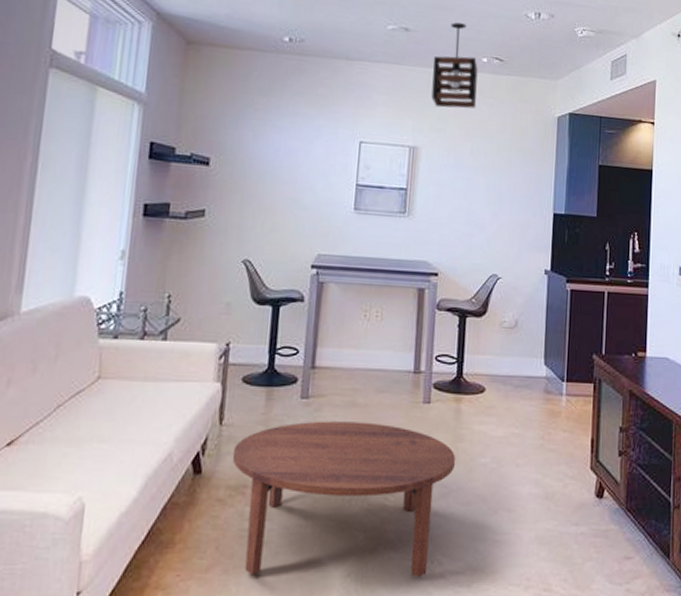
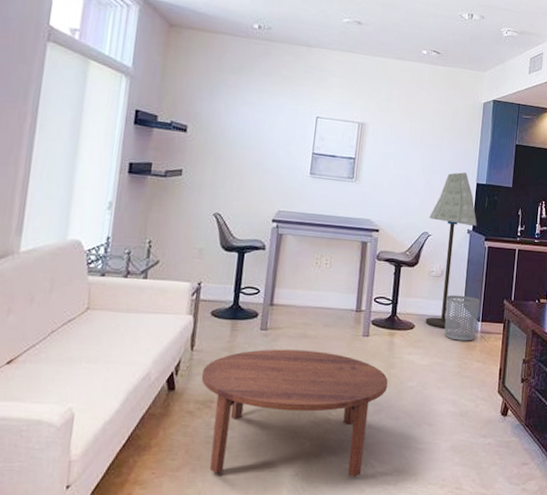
pendant light: present [431,22,478,109] -> none [378,19,419,93]
floor lamp: none [498,200,556,390] -> present [425,172,477,328]
waste bin: none [521,349,563,406] -> present [444,294,480,341]

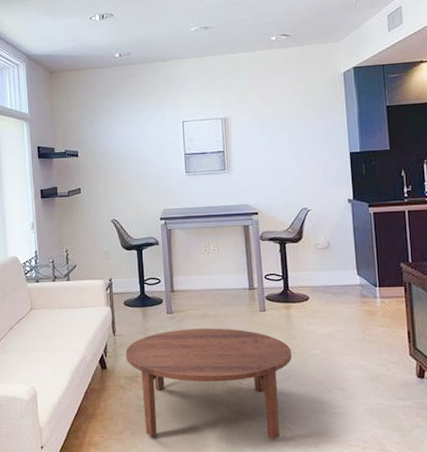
floor lamp: present [425,172,477,328] -> none [305,143,357,297]
waste bin: present [444,294,480,341] -> none [337,263,375,308]

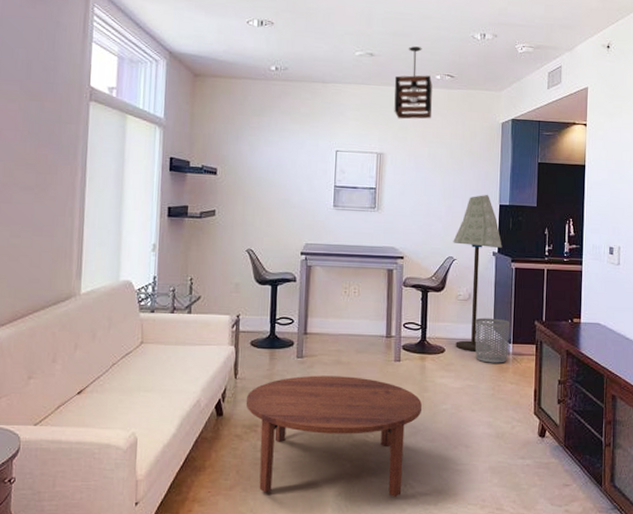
pendant light: none [230,13,272,84] -> present [394,46,433,119]
floor lamp: none [305,143,357,297] -> present [453,194,502,351]
waste bin: none [337,263,375,308] -> present [475,317,510,363]

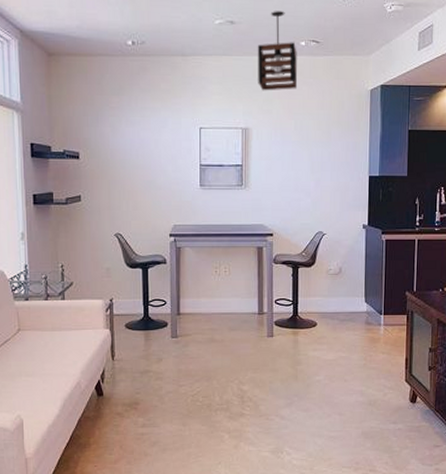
coffee table: present [245,375,422,498] -> none [124,353,295,465]
floor lamp: present [453,194,502,351] -> none [322,165,373,323]
waste bin: present [475,317,510,363] -> none [346,290,381,335]

